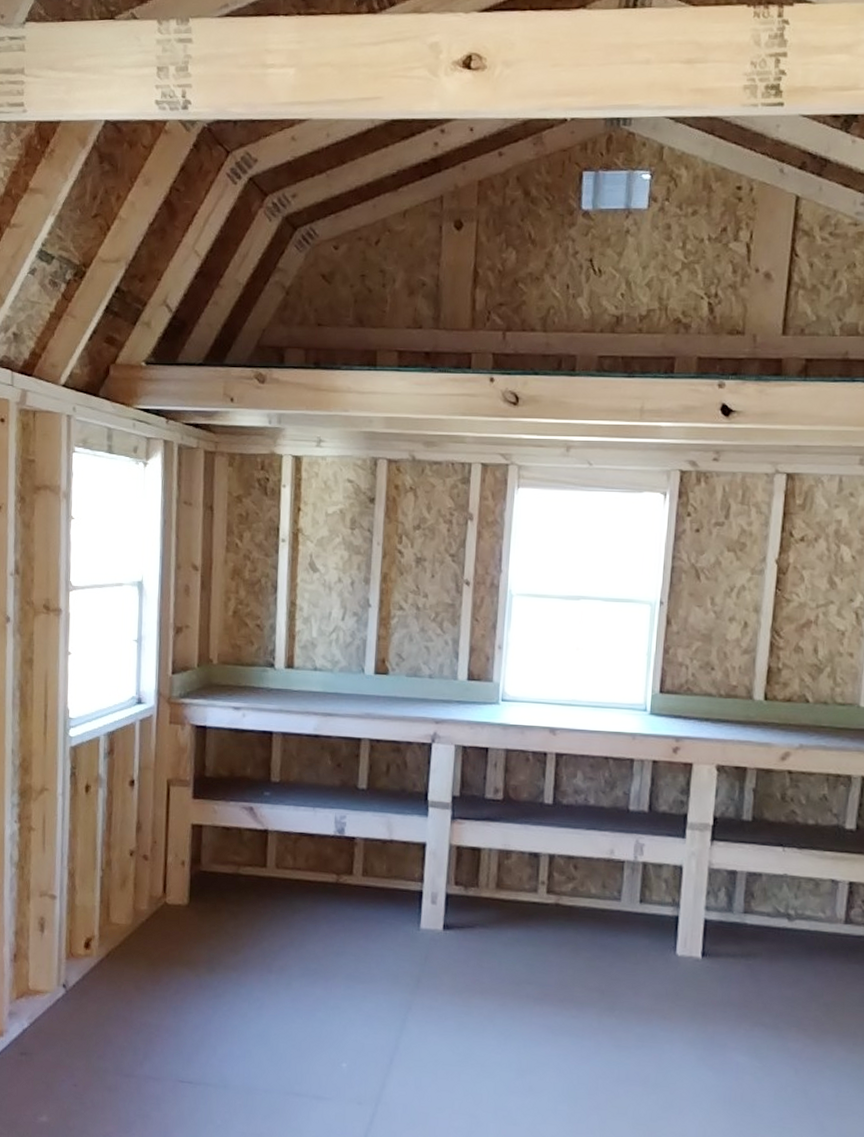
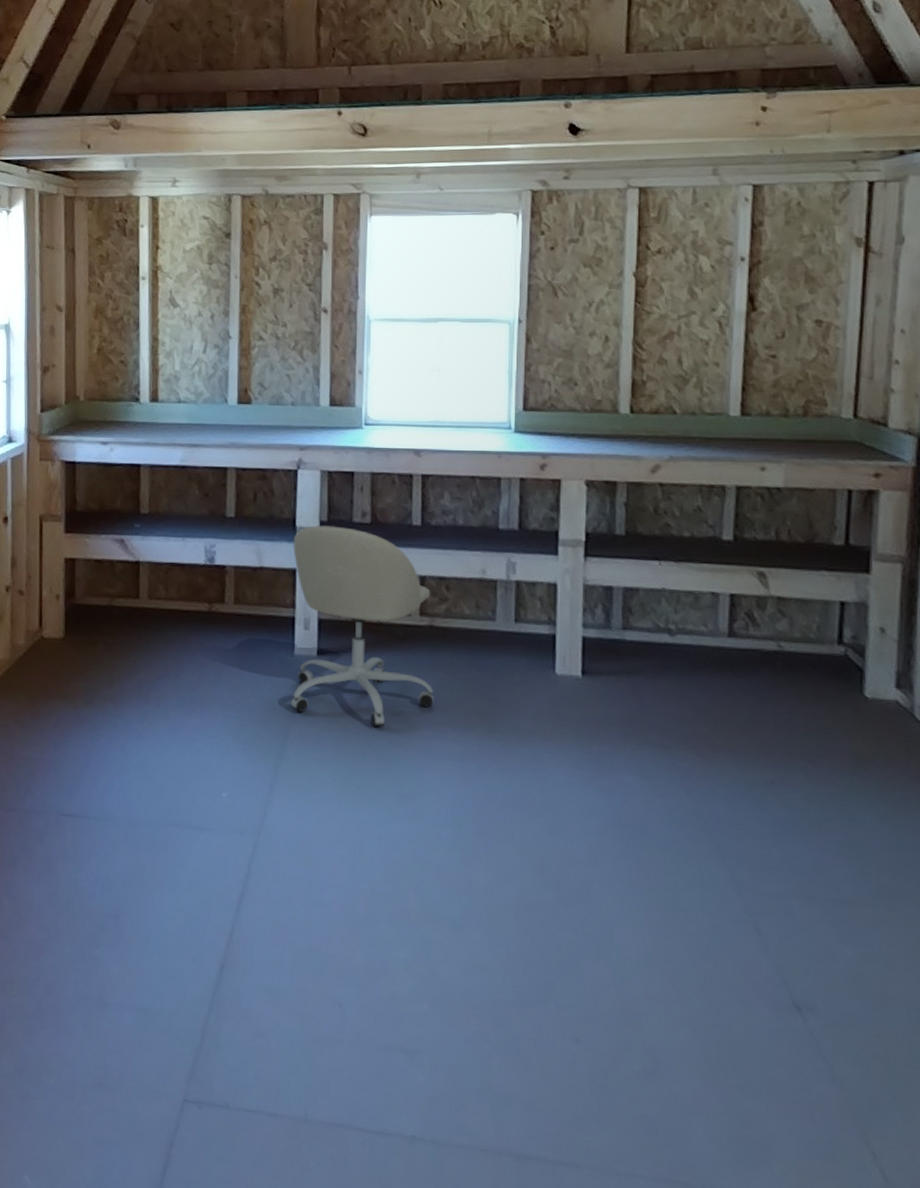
office chair: none [414,800,559,1003] -> present [290,525,434,728]

